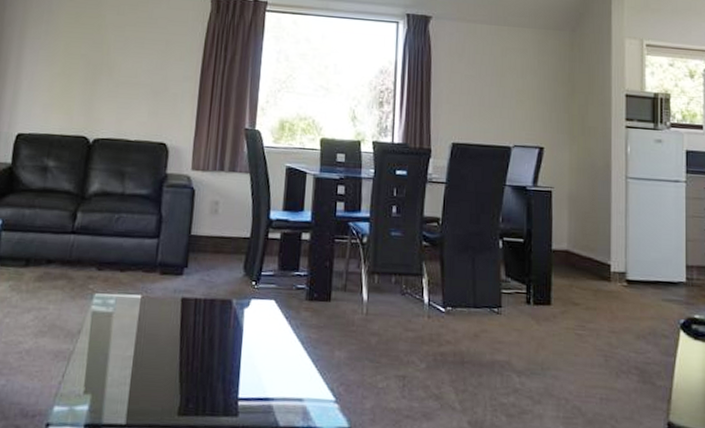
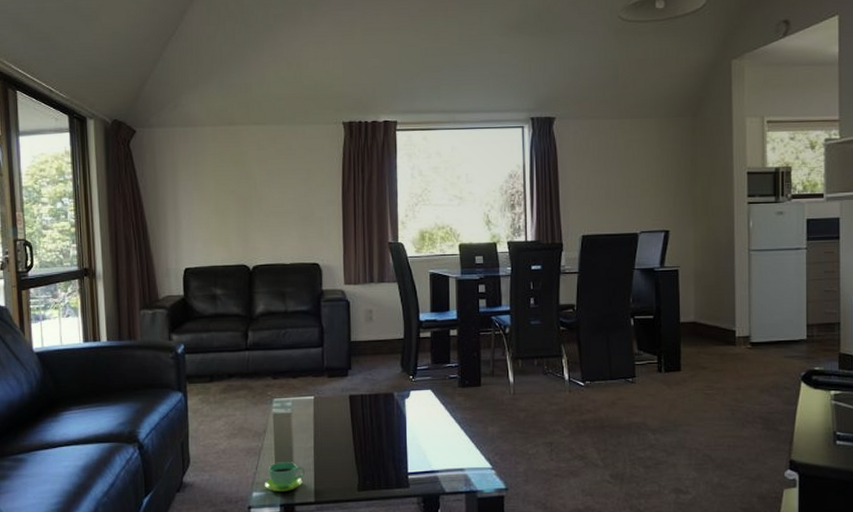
cup: none [69,371,121,410] -> present [264,462,306,493]

